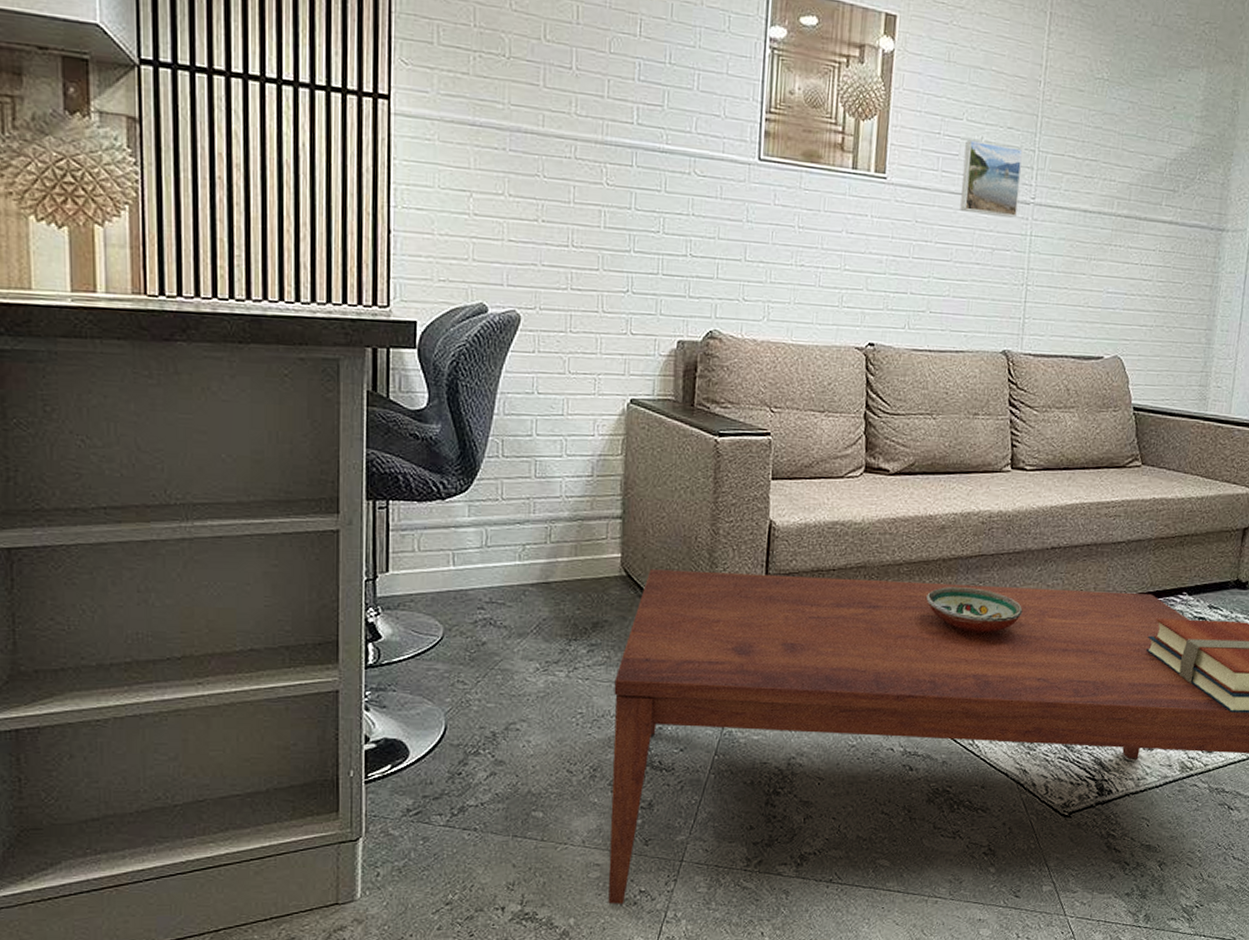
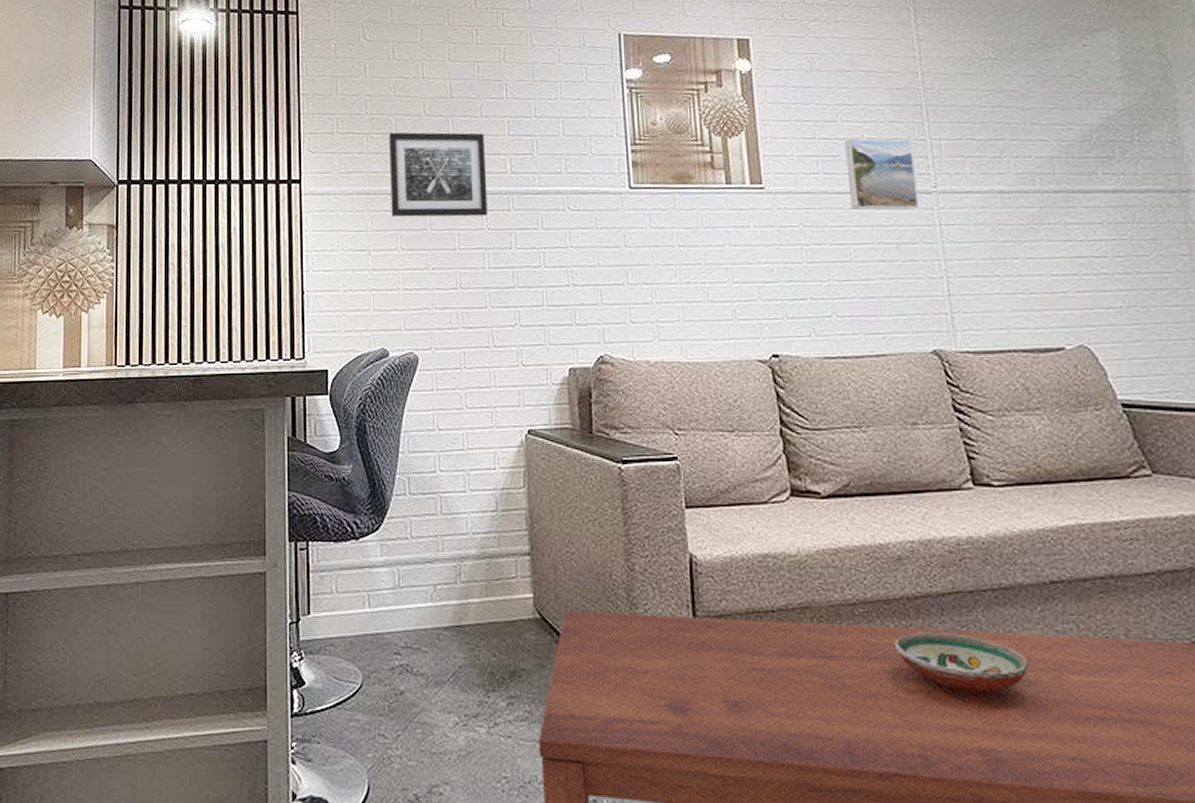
wall art: none [498,53,612,169] -> present [388,132,488,218]

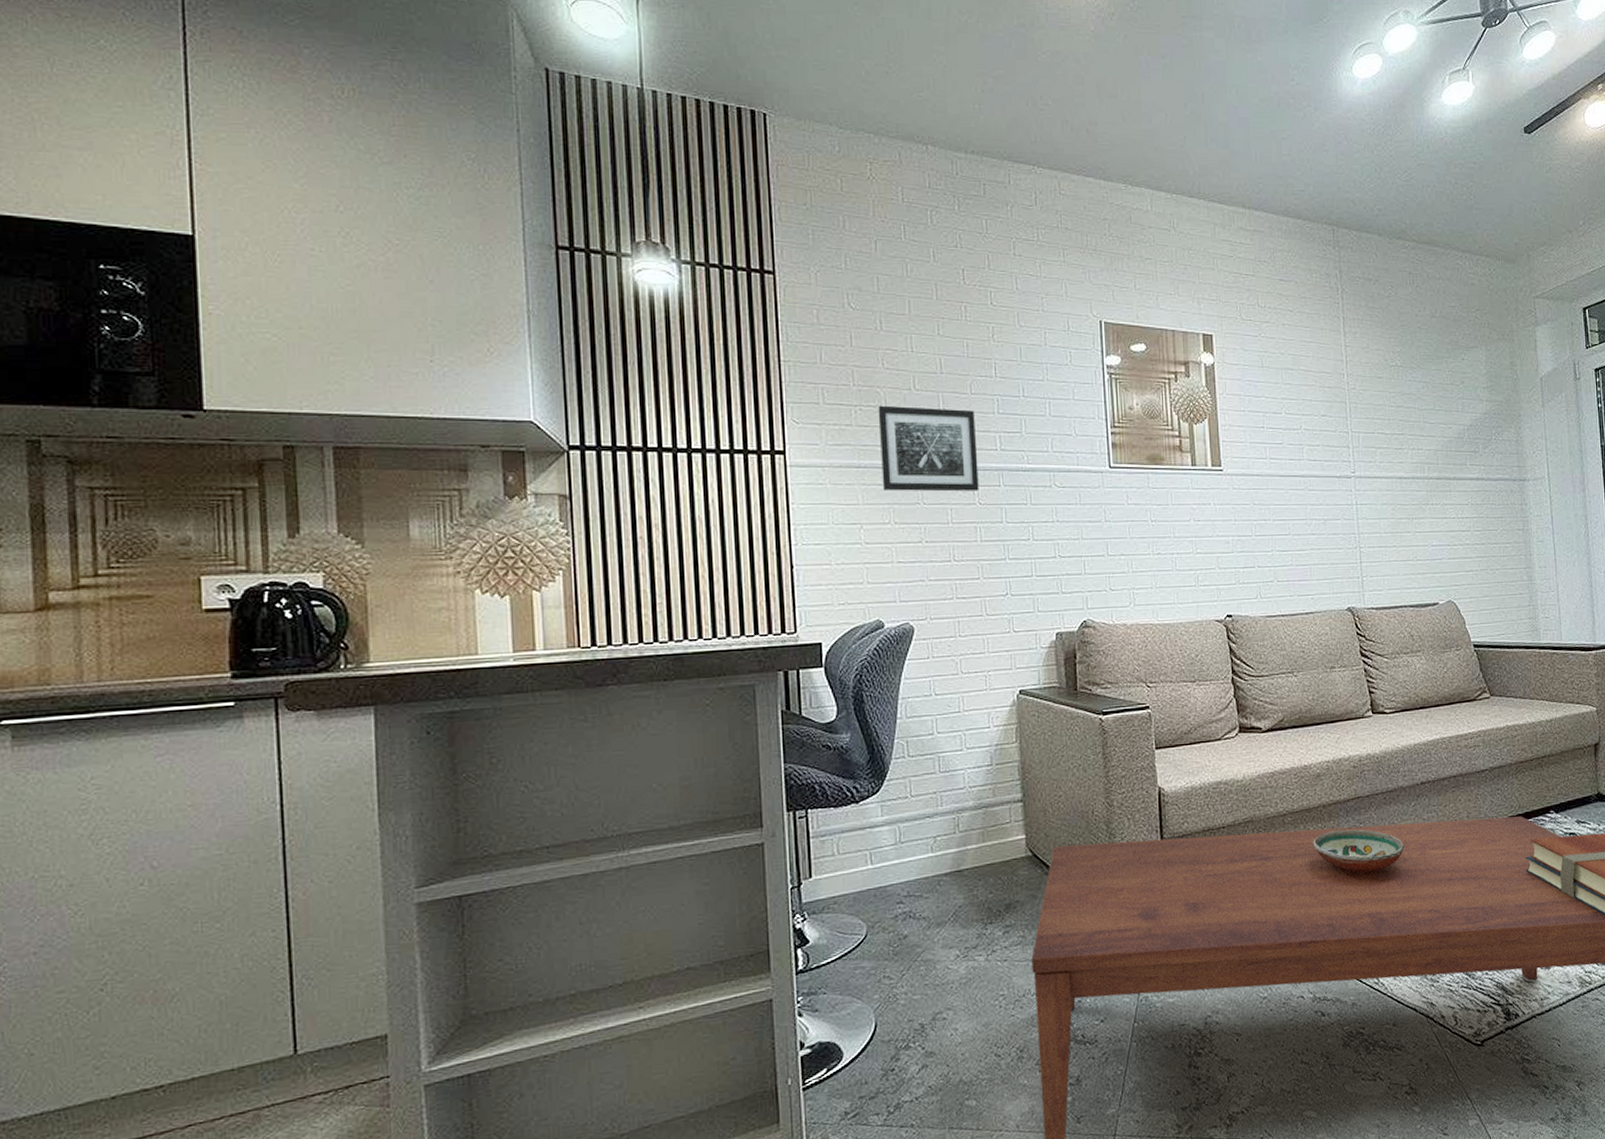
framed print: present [845,139,918,210] -> none [1287,429,1341,491]

